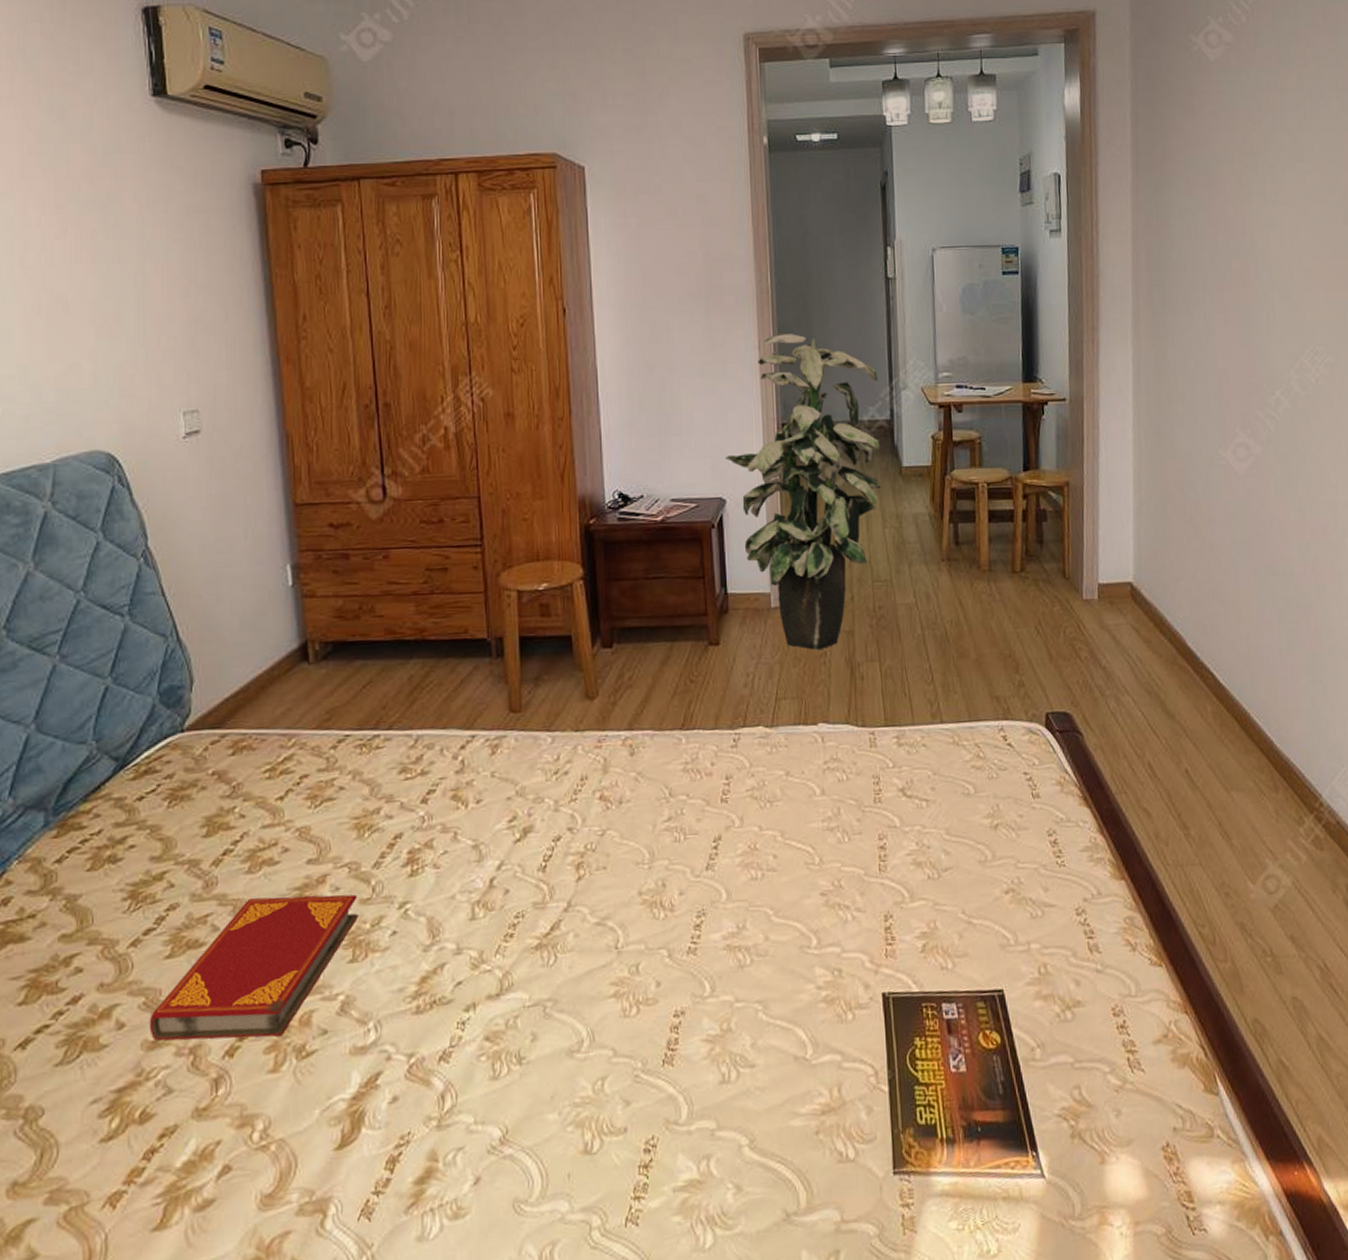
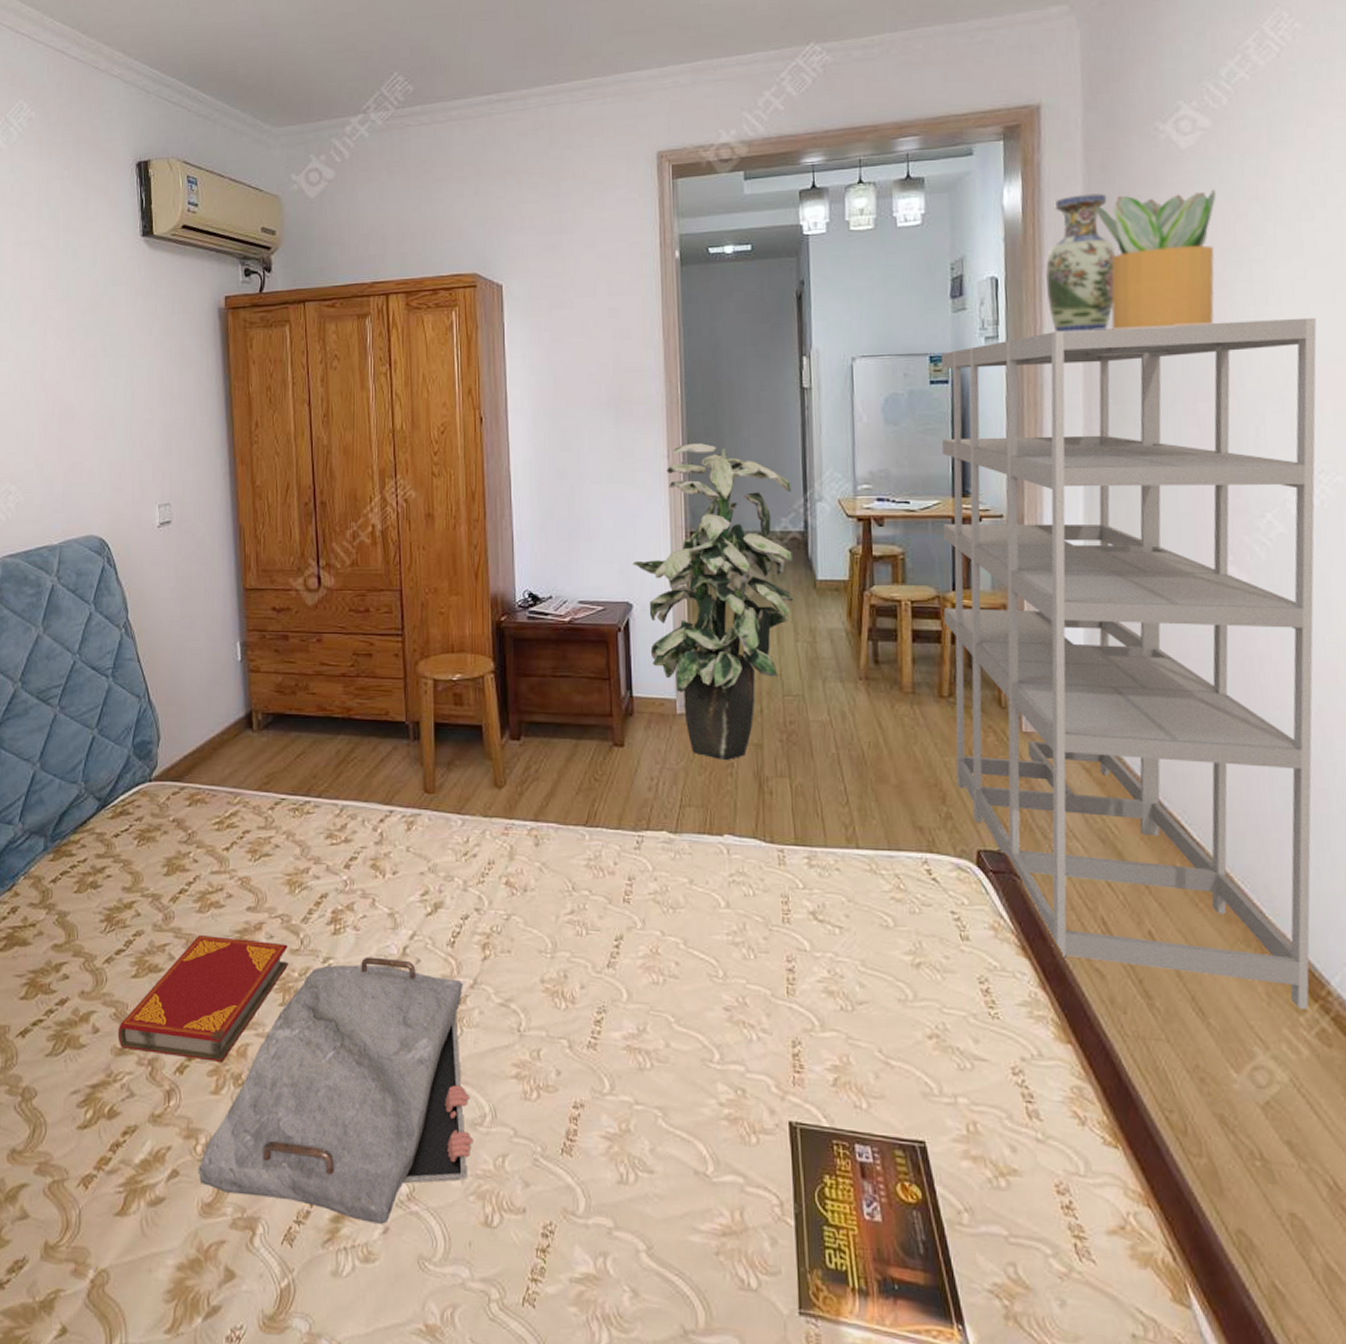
serving tray: none [255,892,570,1178] -> present [198,957,473,1224]
shelving unit: none [1011,217,1313,822] -> present [941,317,1317,1011]
vase: none [1100,98,1158,226] -> present [1046,193,1116,332]
potted plant: none [1140,99,1238,225] -> present [1093,189,1217,330]

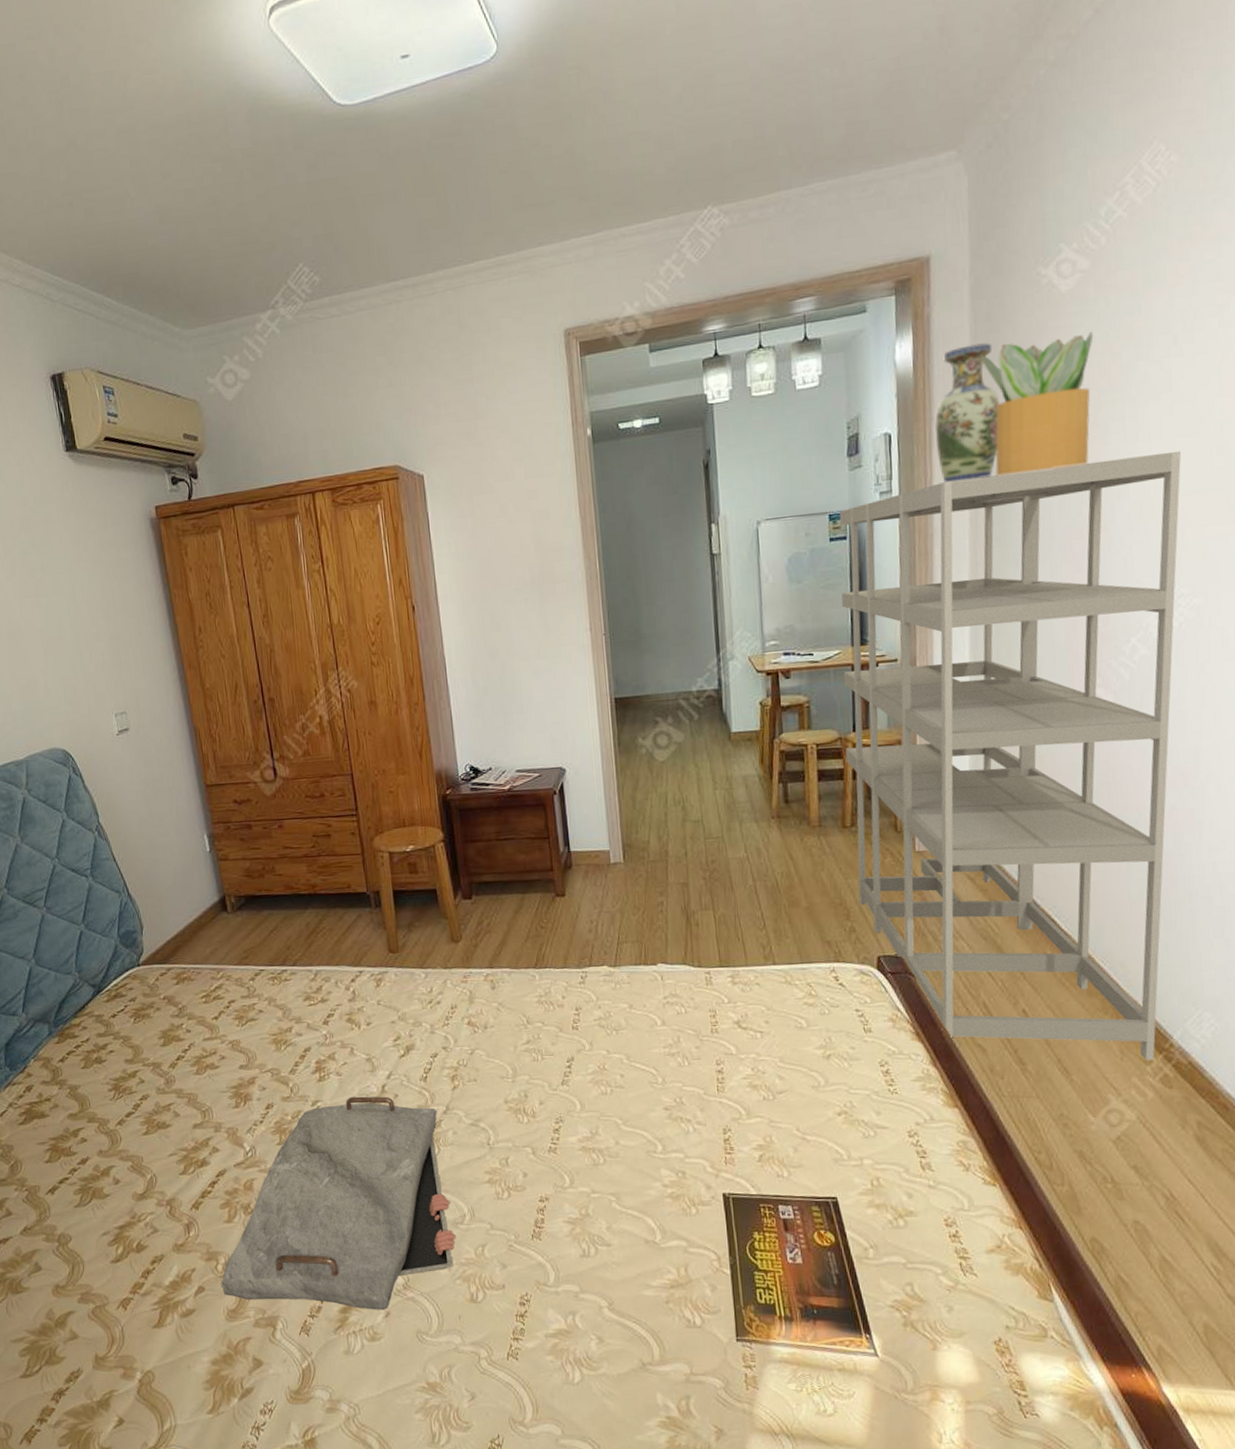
hardback book: present [117,935,288,1062] -> none [136,1093,282,1197]
indoor plant: present [633,443,794,761] -> none [564,614,711,901]

